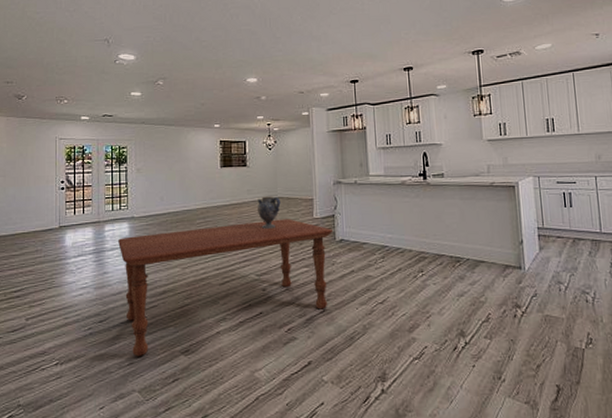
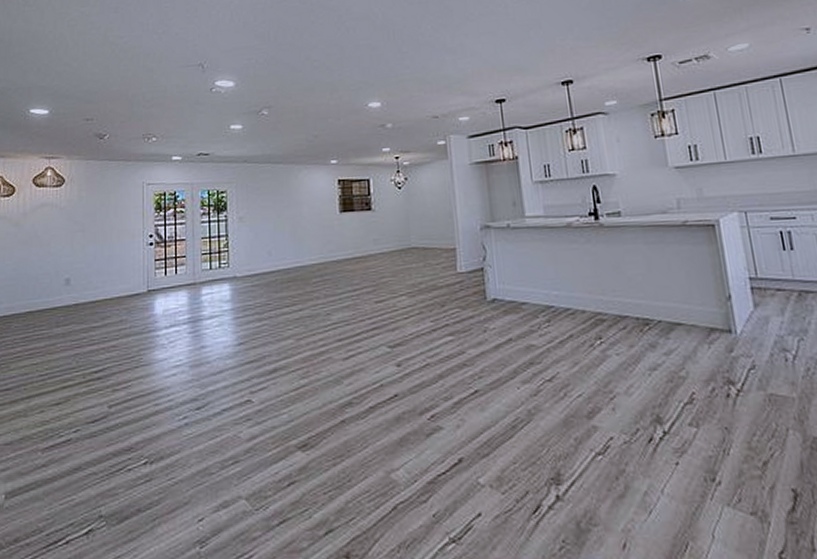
dining table: present [118,219,332,356] -> none [218,274,482,452]
ceramic jug: present [257,196,281,229] -> none [386,246,416,288]

